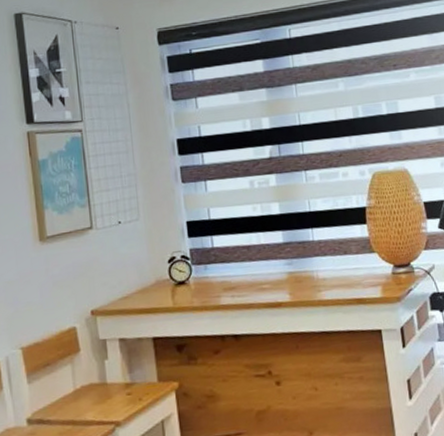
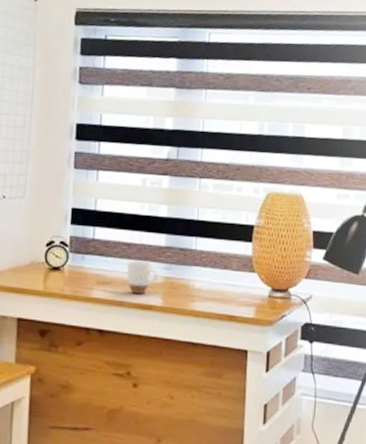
mug: none [249,259,282,294] -> present [126,260,159,295]

